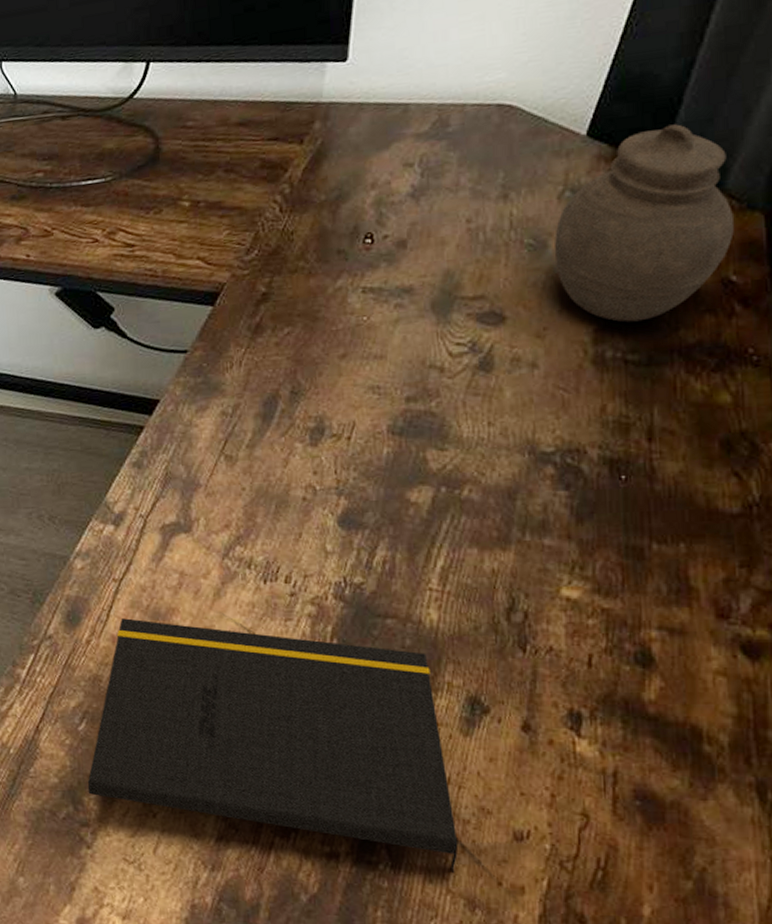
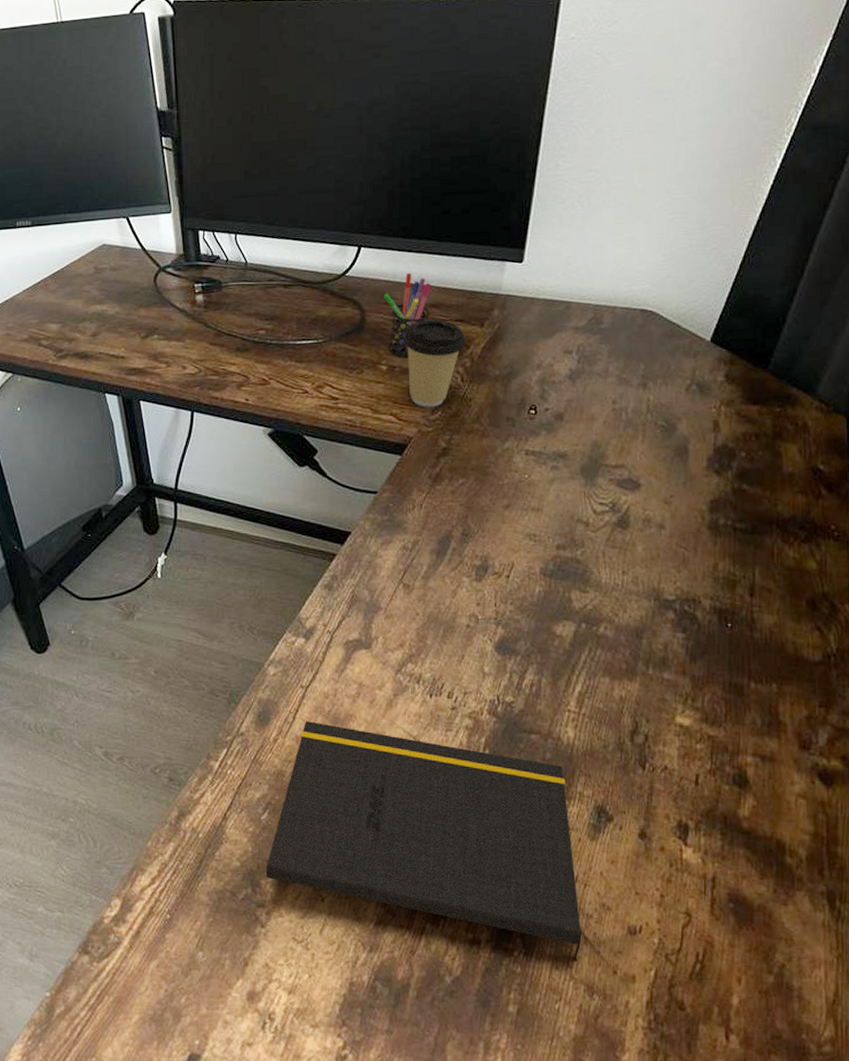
pen holder: none [180,87,237,191] -> present [383,272,431,359]
coffee cup: none [207,139,283,247] -> present [403,319,466,407]
jar: present [553,124,734,323] -> none [681,339,822,496]

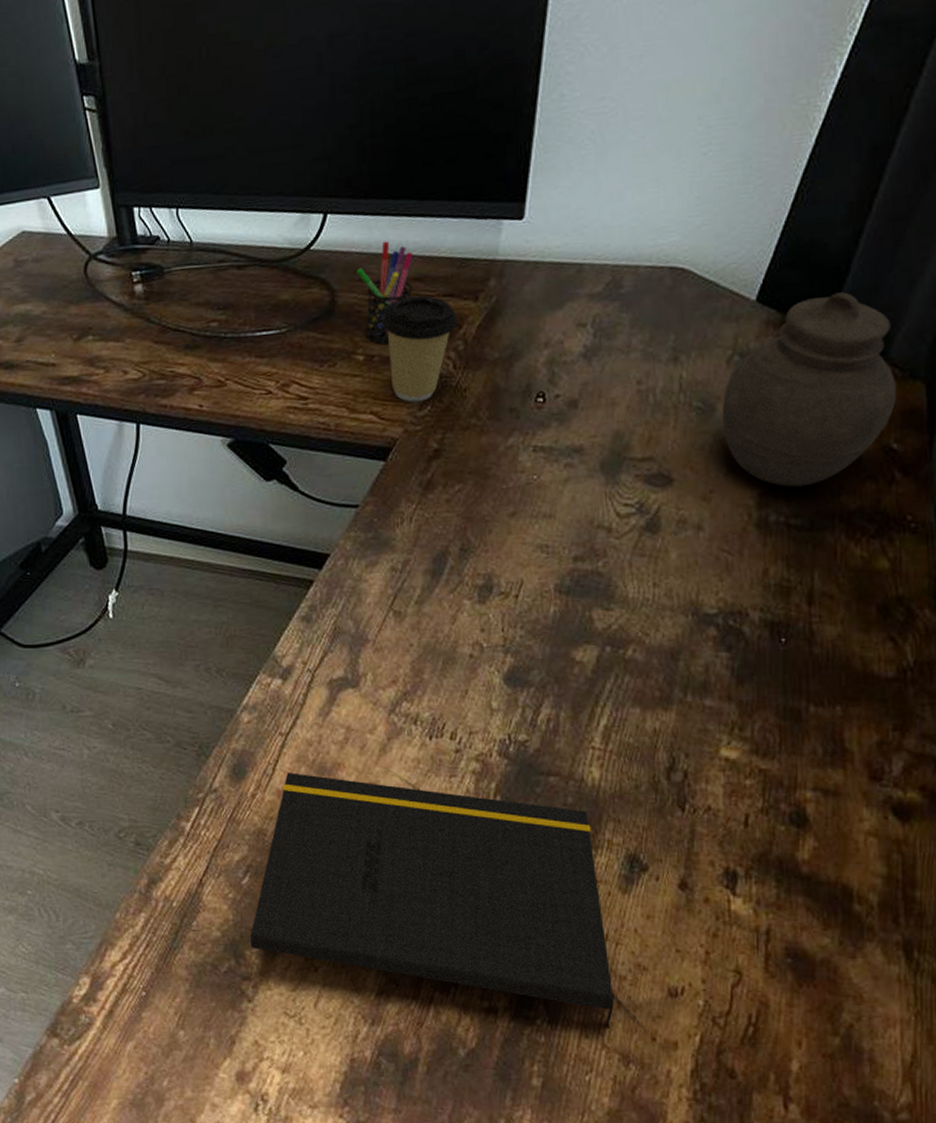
jar: none [681,339,822,496] -> present [721,292,896,487]

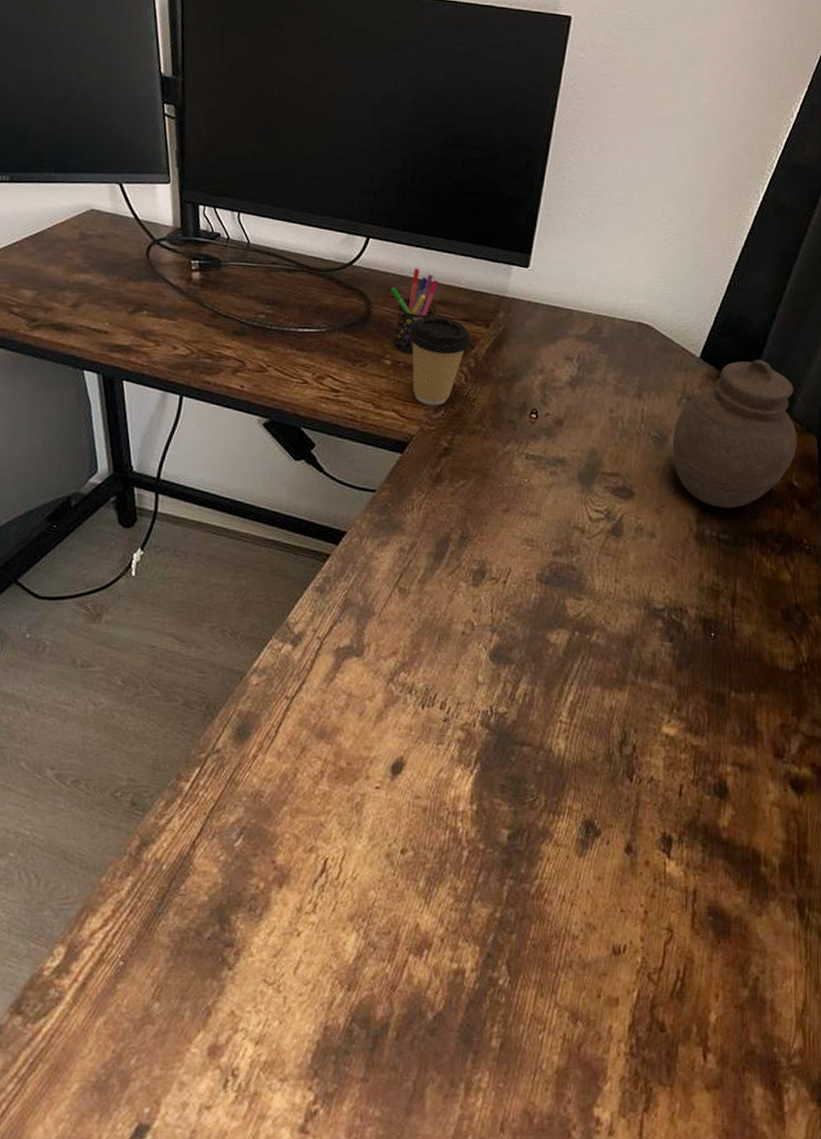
notepad: present [249,773,615,1028] -> none [236,735,567,987]

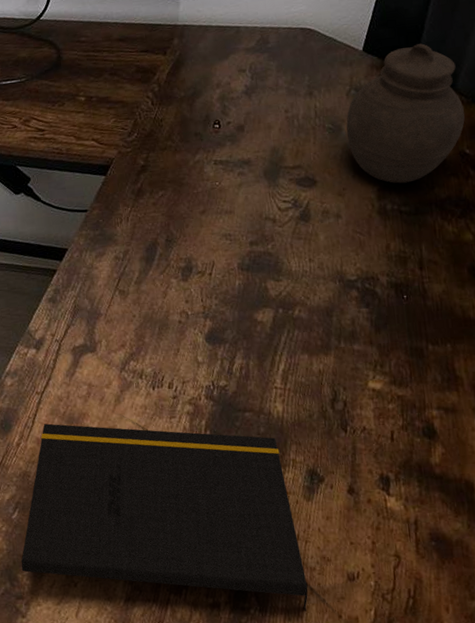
notepad: none [236,735,567,987] -> present [20,423,308,611]
pen holder: present [390,268,438,355] -> none [75,12,118,89]
coffee cup: present [408,316,471,406] -> none [96,51,152,131]

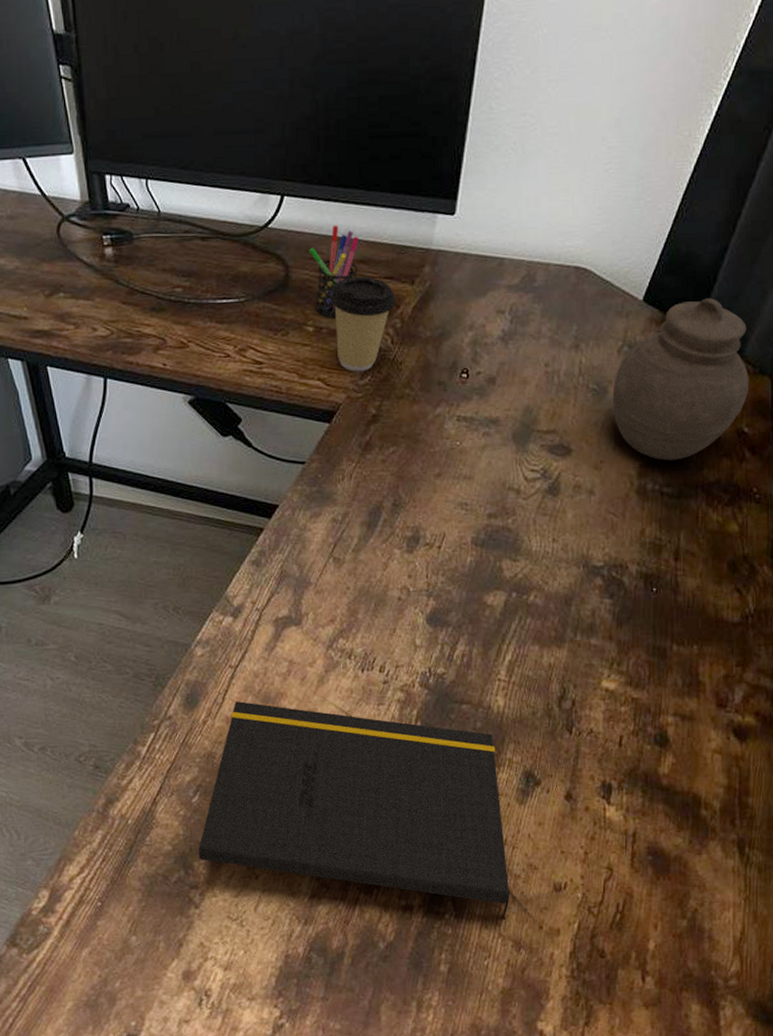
pen holder: none [75,12,118,89] -> present [309,225,359,319]
coffee cup: none [96,51,152,131] -> present [330,276,396,372]

